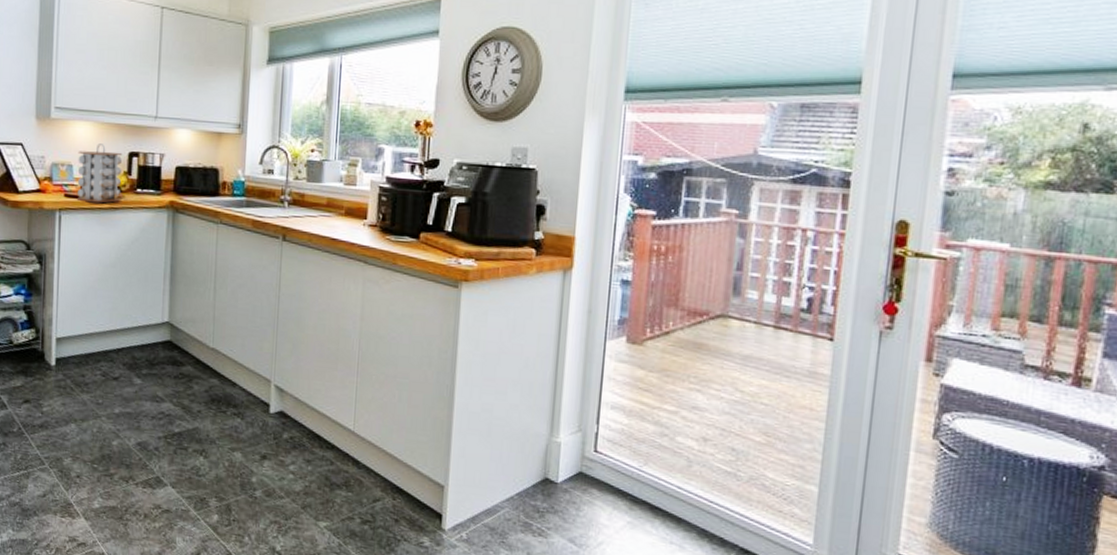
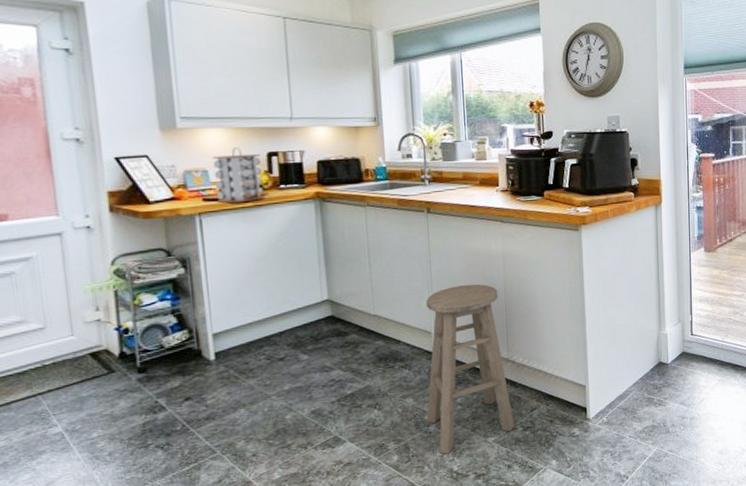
bar stool: none [253,331,352,529] -> present [425,284,515,454]

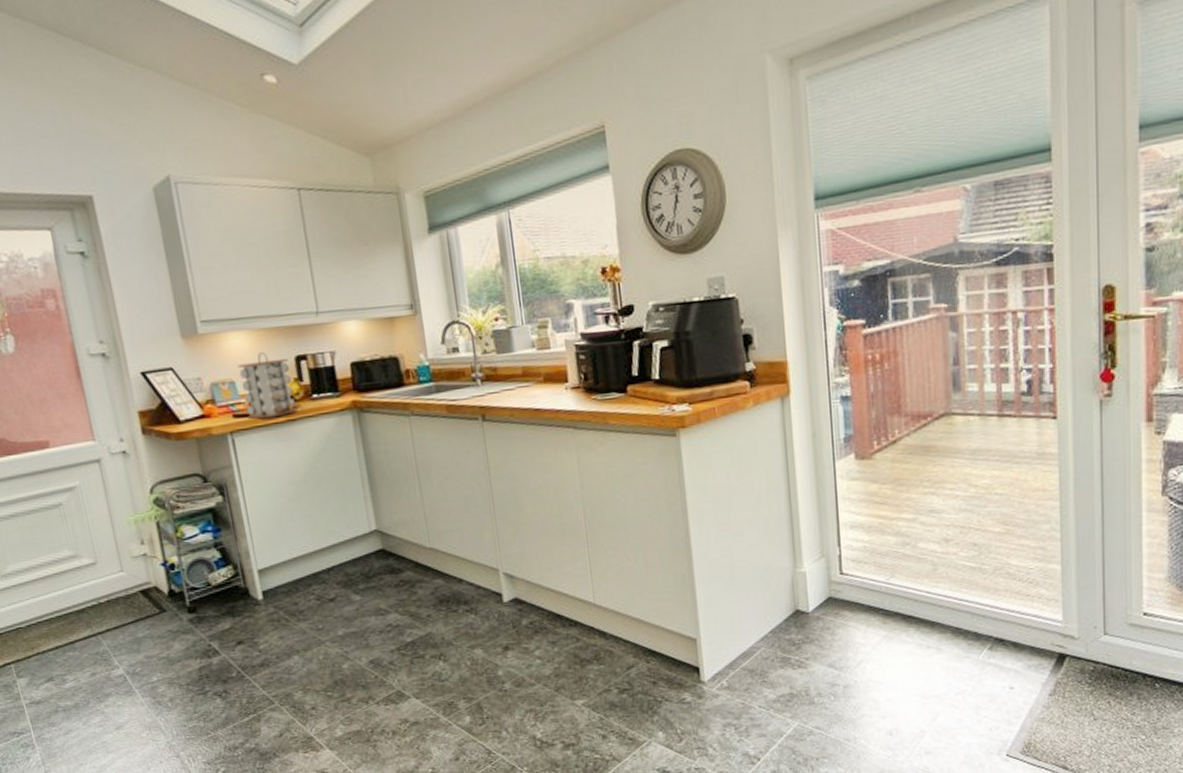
bar stool: present [425,284,515,454] -> none [488,508,608,718]

